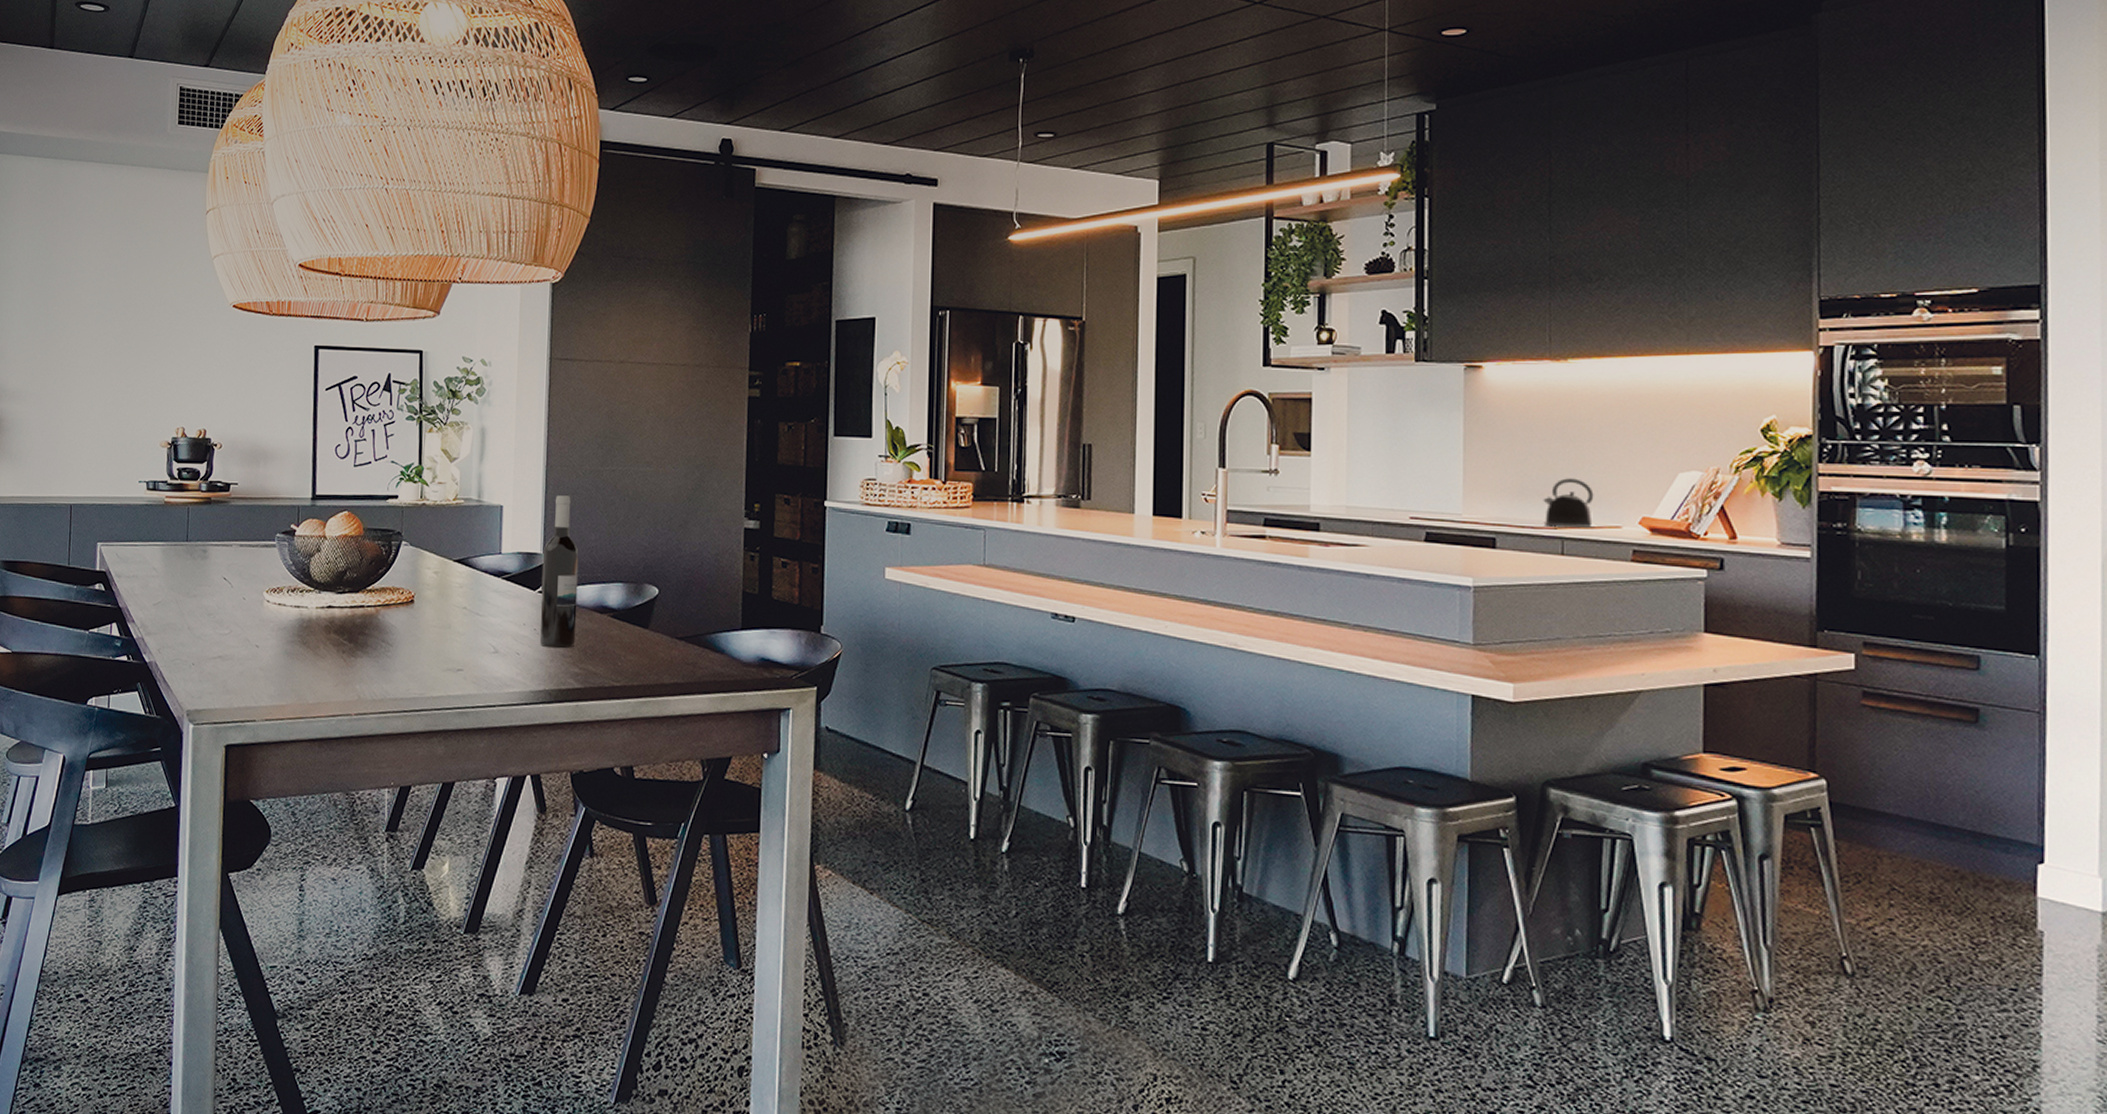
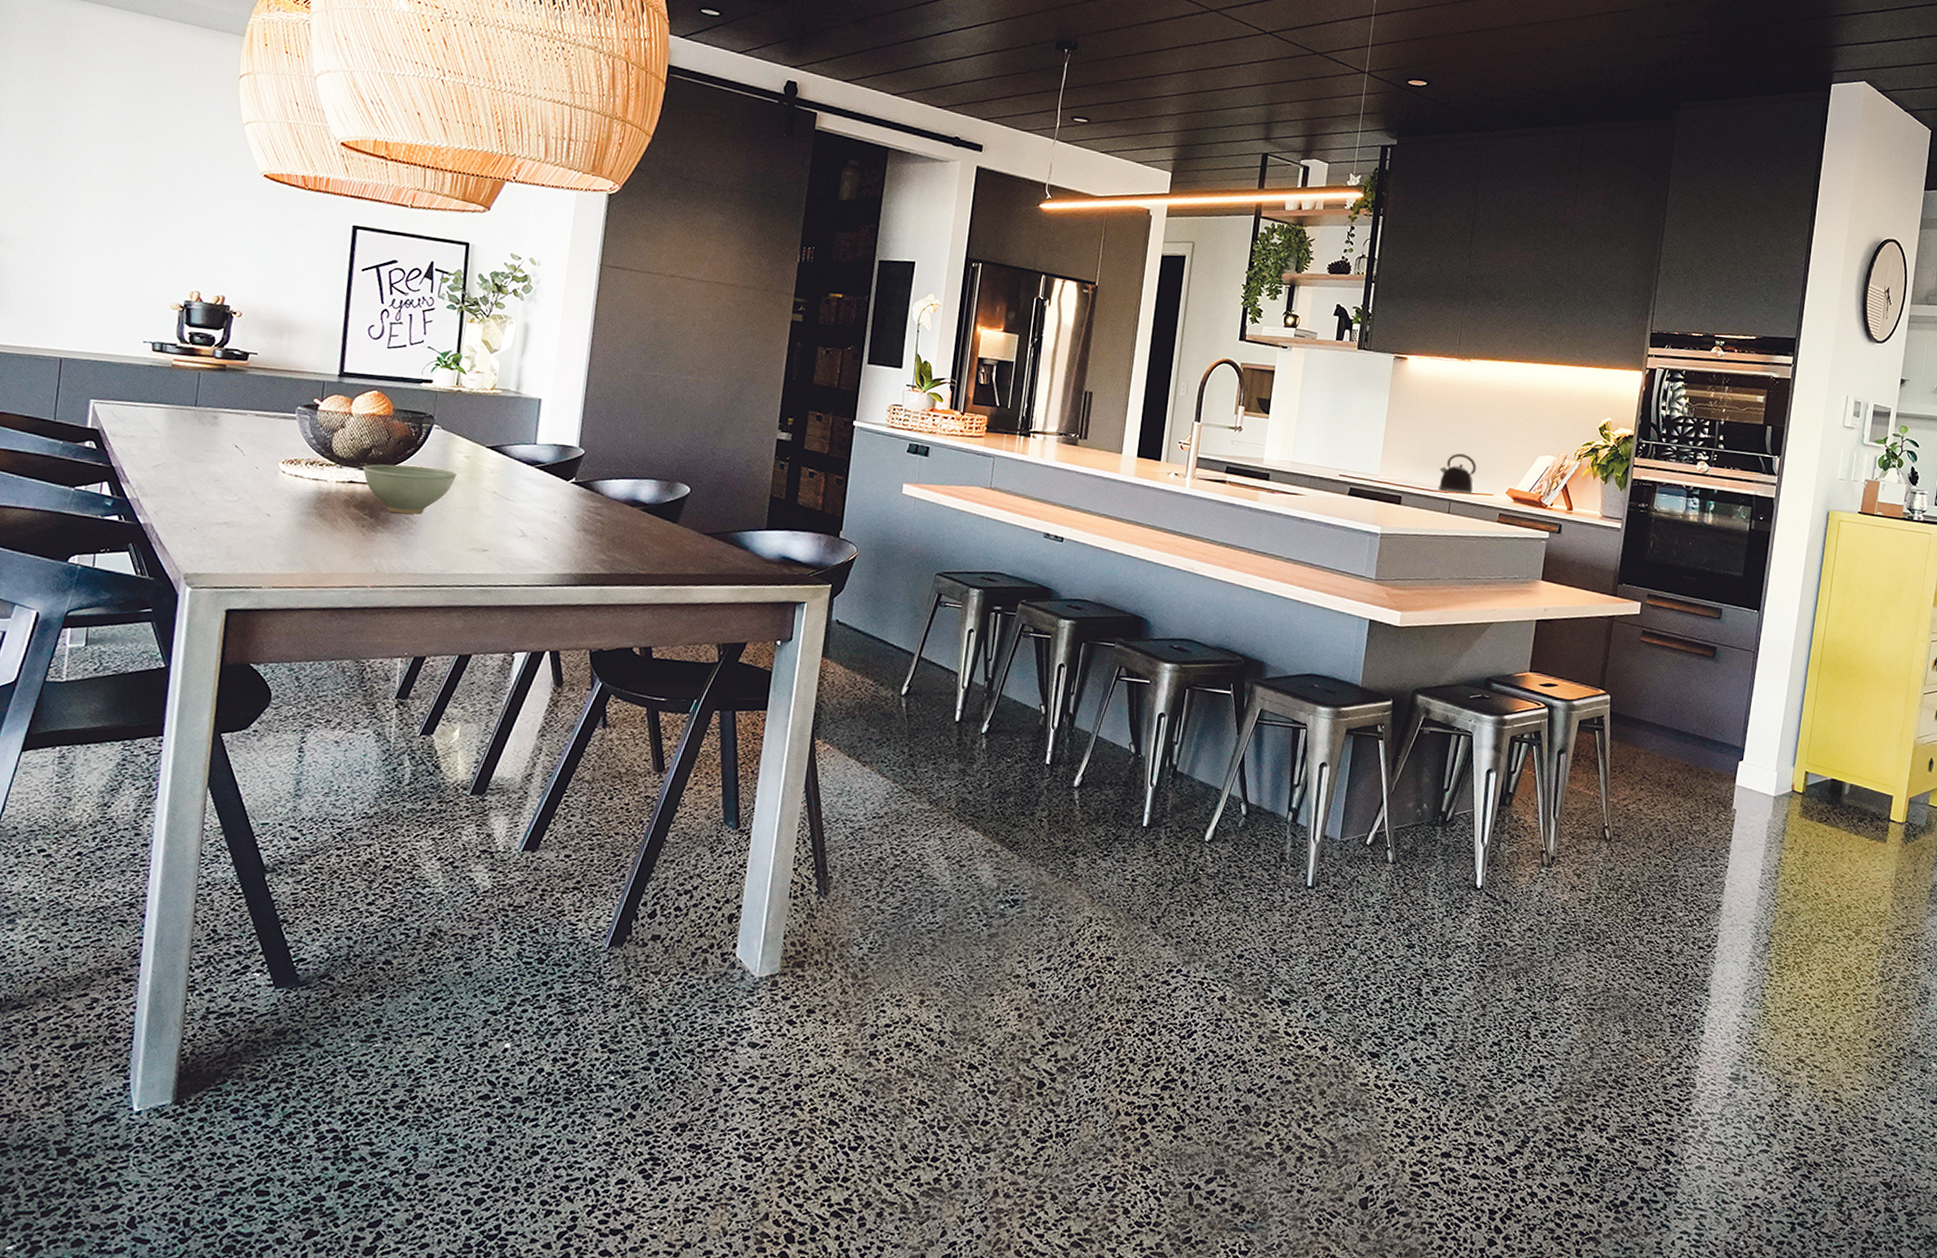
bowl: none [339,586,428,637] -> present [362,464,457,514]
wine bottle: present [539,495,579,649] -> none [568,394,615,537]

